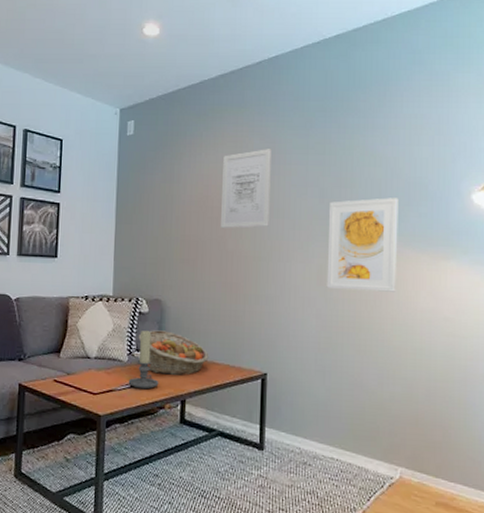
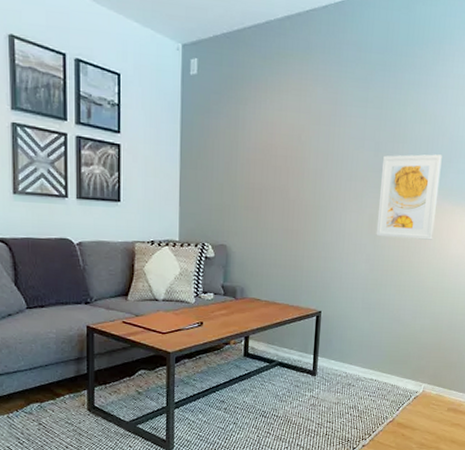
candle holder: present [128,331,159,390] -> none [195,274,225,328]
fruit basket: present [138,330,209,376] -> none [204,273,271,315]
wall art: present [221,149,271,228] -> none [284,99,334,178]

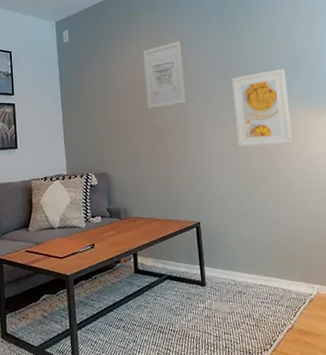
wall art: none [284,99,334,178] -> present [143,41,186,108]

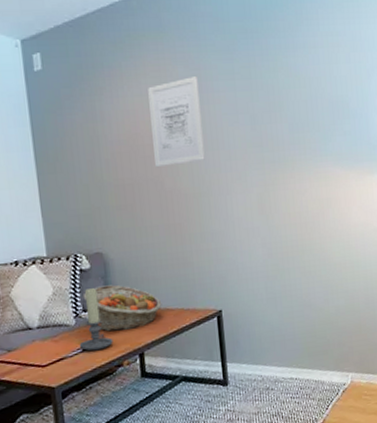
candle holder: none [88,200,114,249] -> present [79,288,113,352]
fruit basket: none [92,198,152,235] -> present [83,284,162,332]
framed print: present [232,69,293,148] -> none [262,118,331,217]

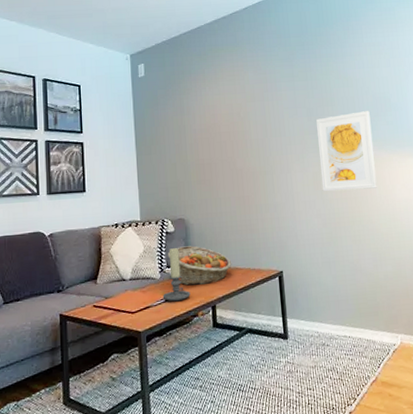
wall art: present [148,76,205,167] -> none [225,79,270,150]
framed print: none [262,118,331,217] -> present [316,111,377,192]

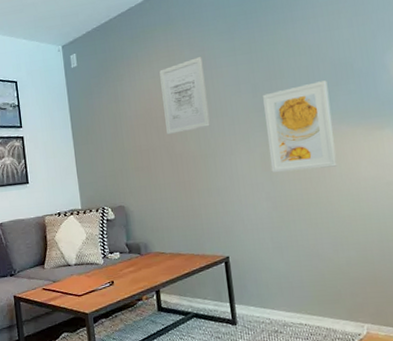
candle holder: present [162,248,191,302] -> none [106,235,134,286]
fruit basket: present [167,246,232,286] -> none [109,232,175,271]
wall art: none [225,79,270,150] -> present [159,57,210,134]

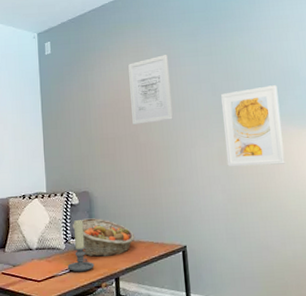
candle holder: none [106,235,134,286] -> present [67,220,94,273]
fruit basket: none [109,232,175,271] -> present [72,218,135,258]

